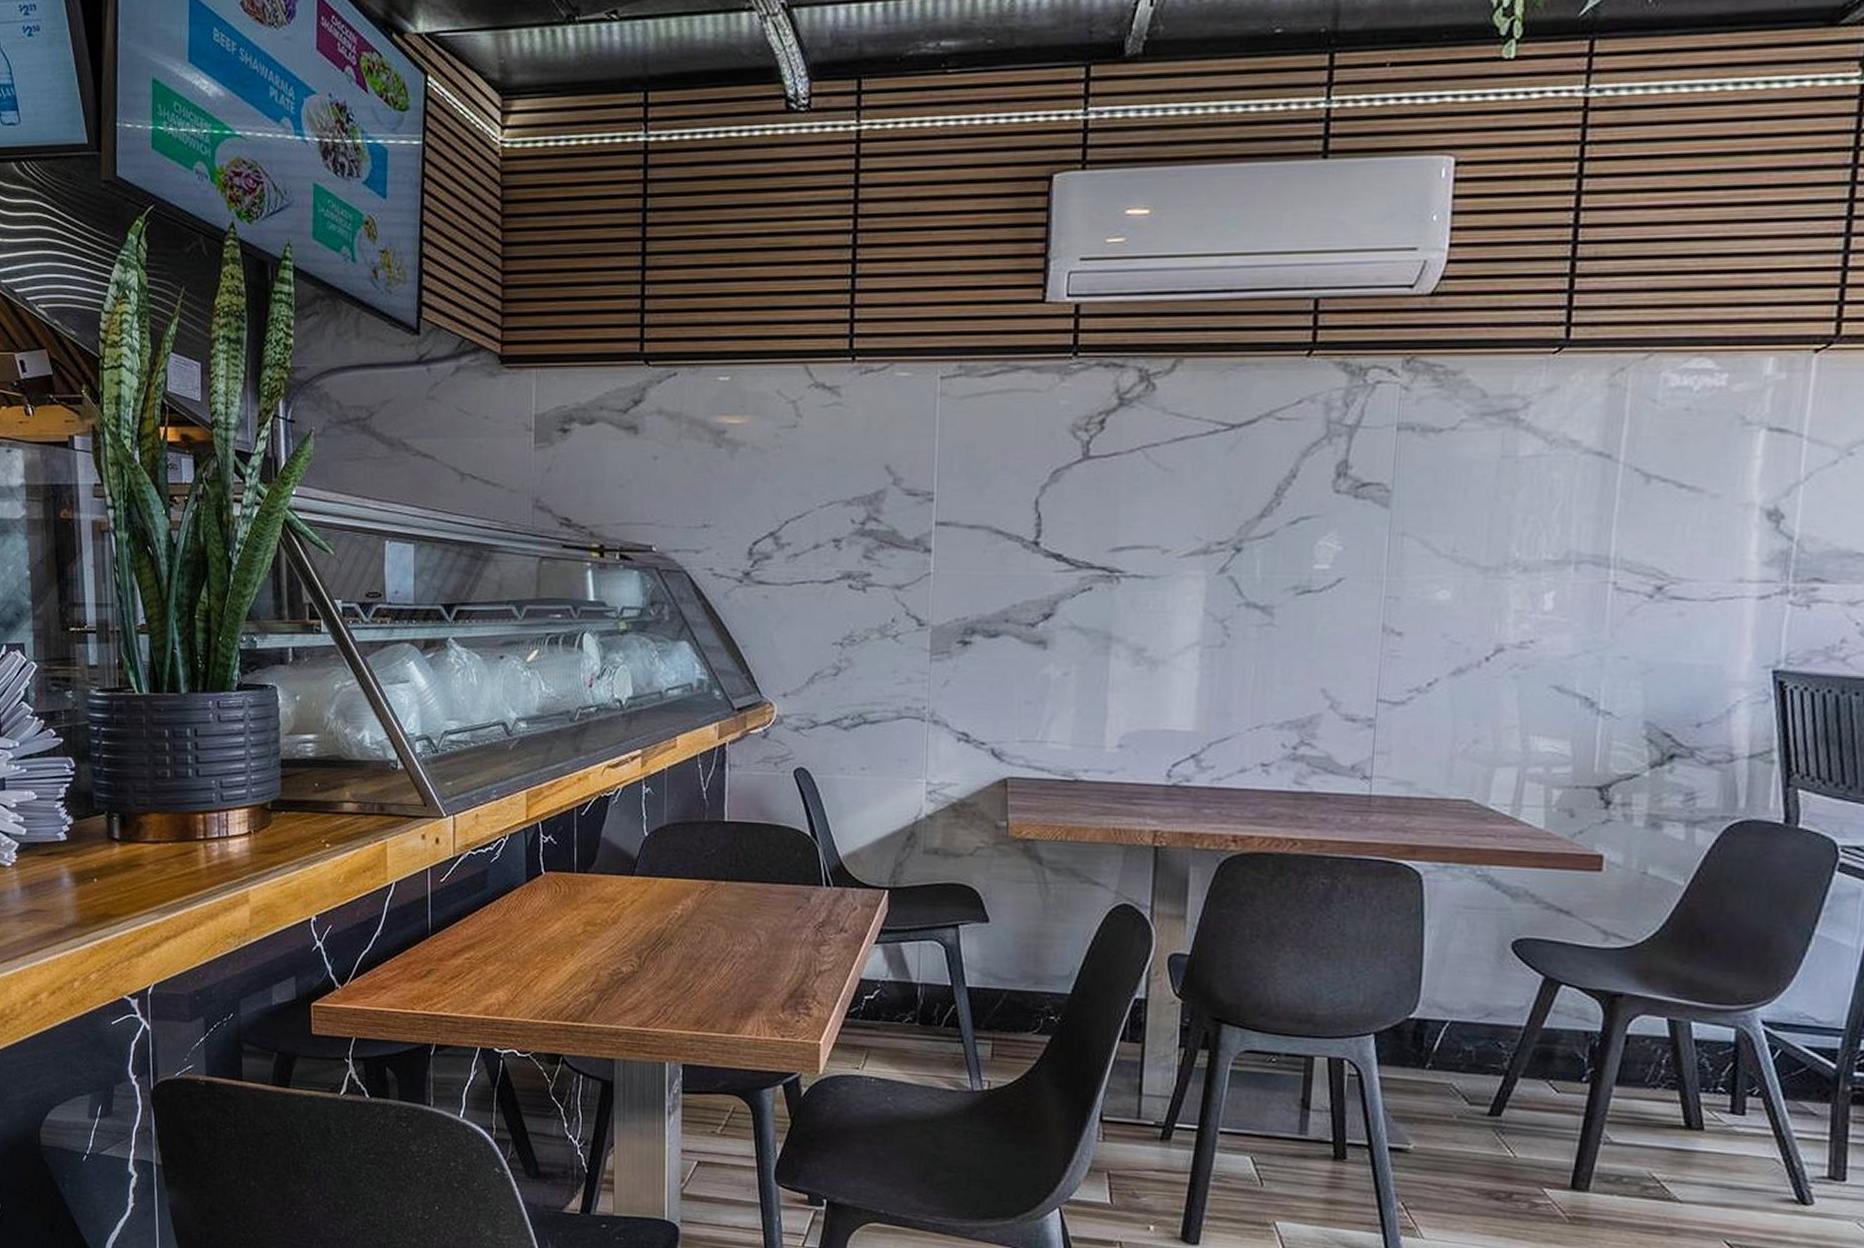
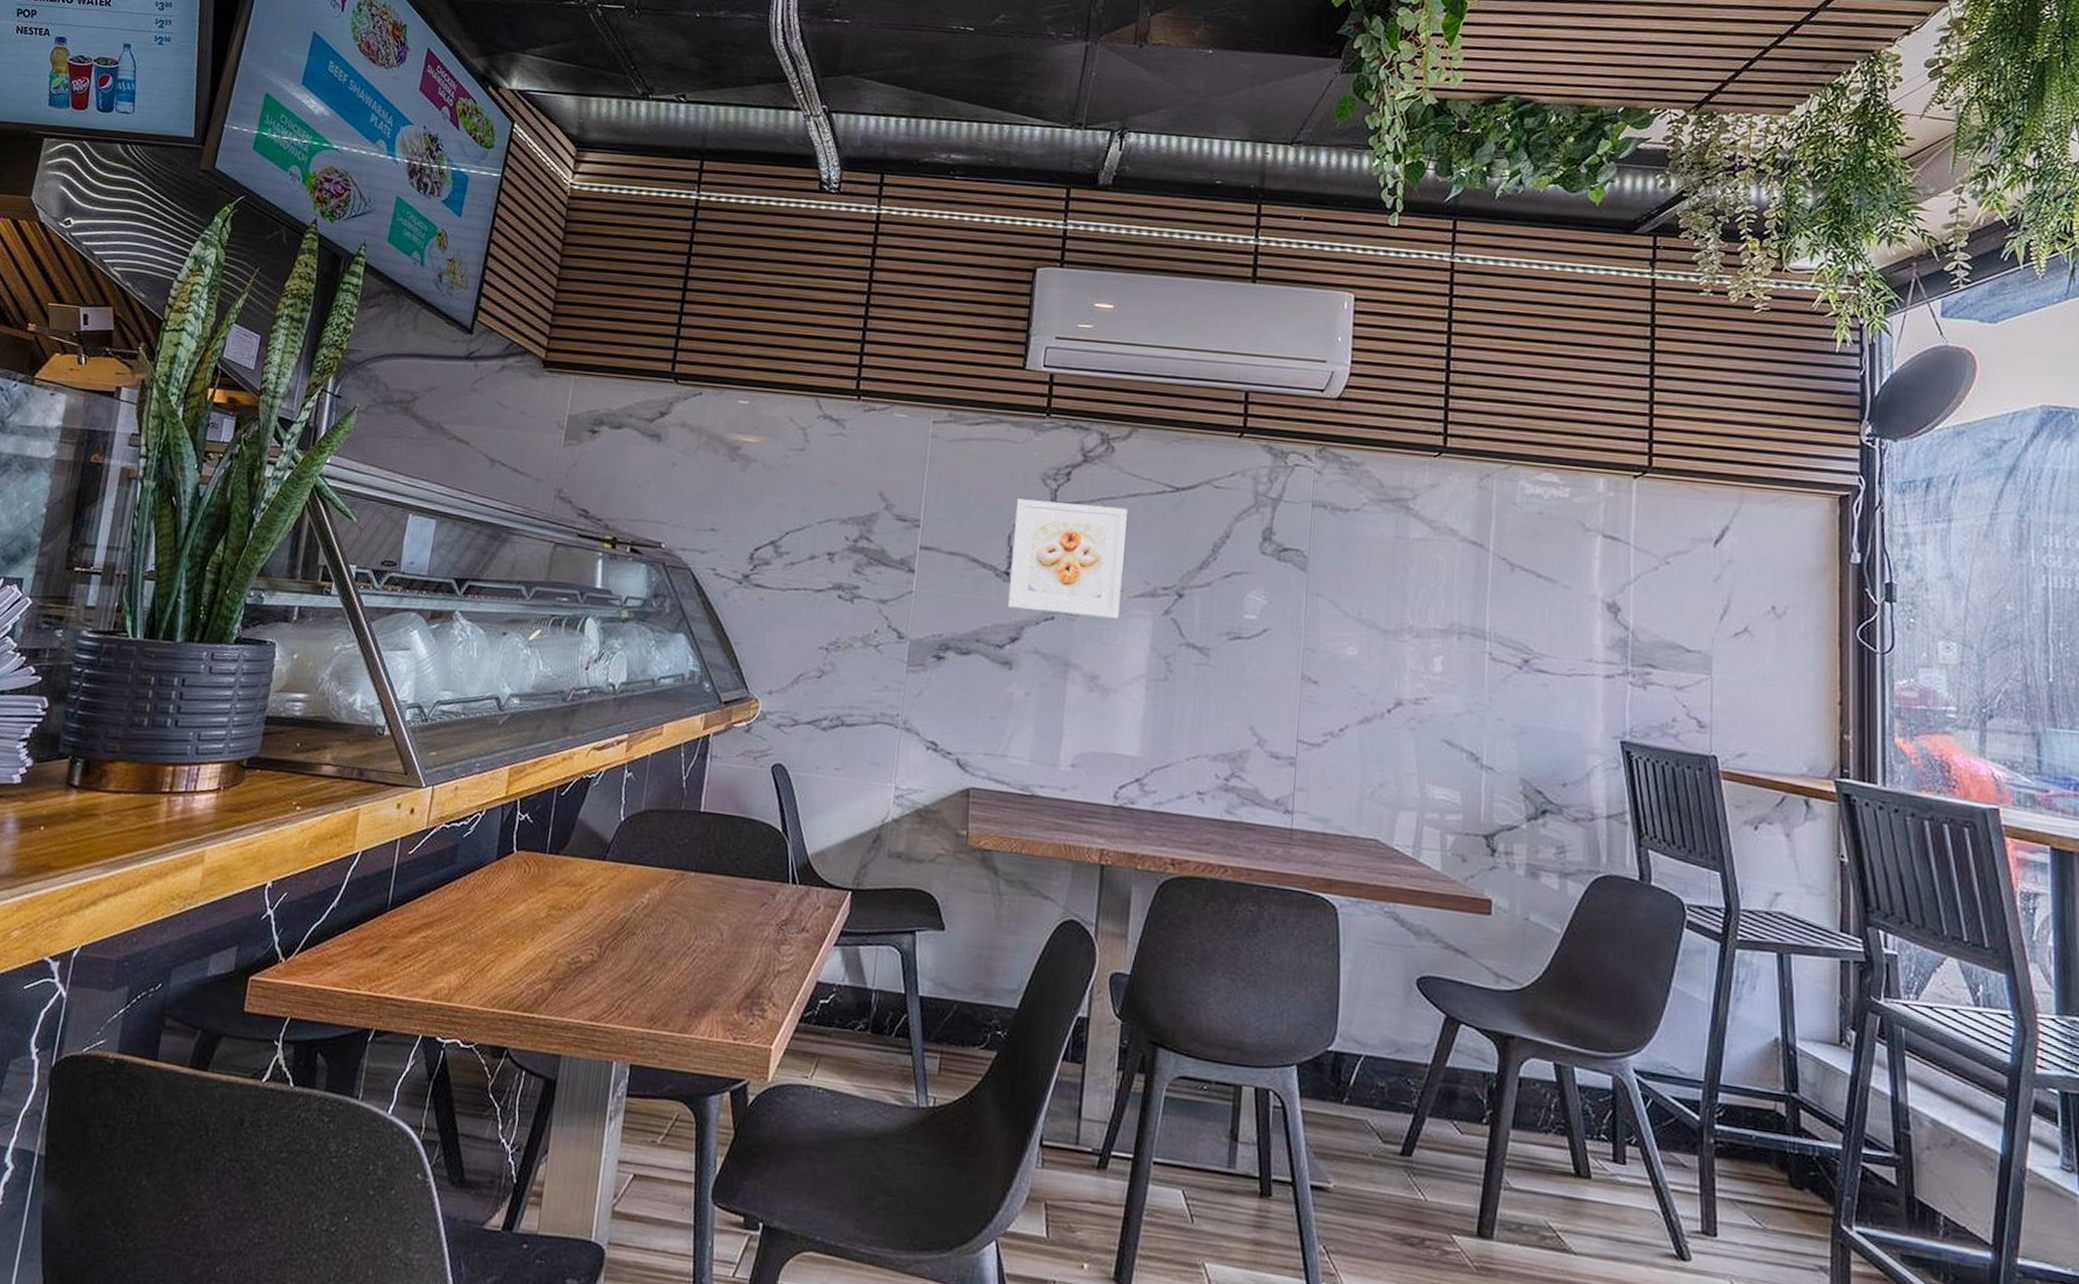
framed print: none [1039,455,1173,583] -> present [1008,498,1127,619]

